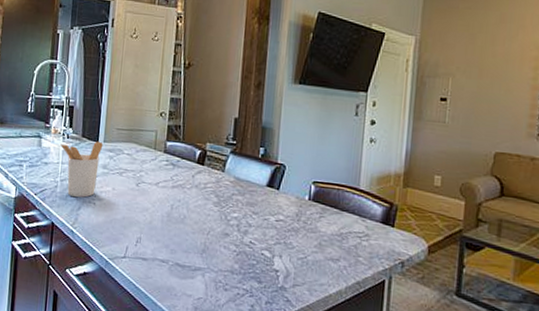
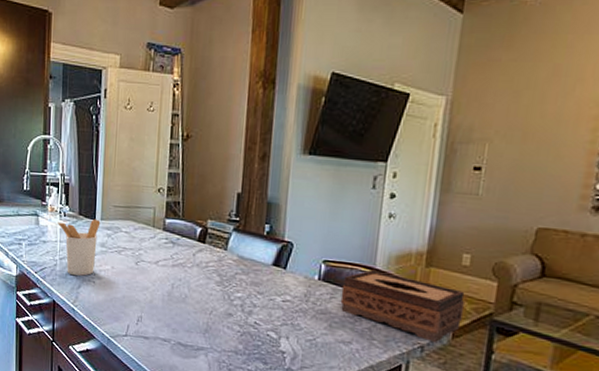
tissue box: none [329,190,438,258] -> present [340,270,465,342]

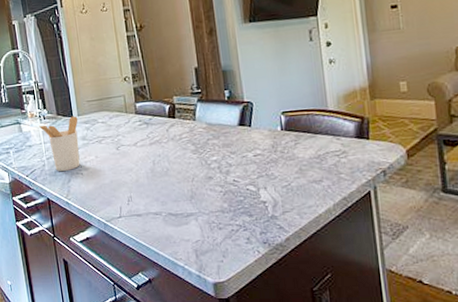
tissue box: present [340,270,465,342] -> none [303,111,413,165]

